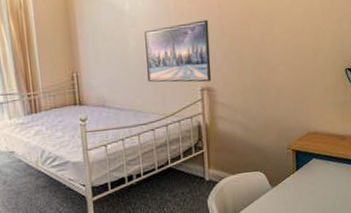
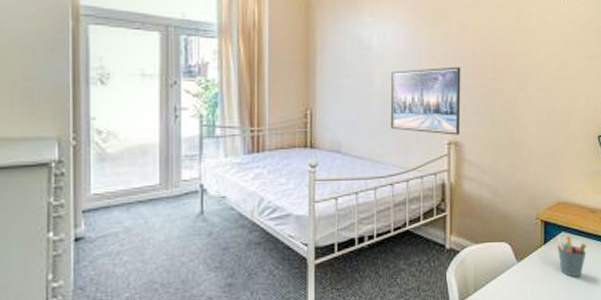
pen holder: none [308,161,338,198] -> present [557,235,587,278]

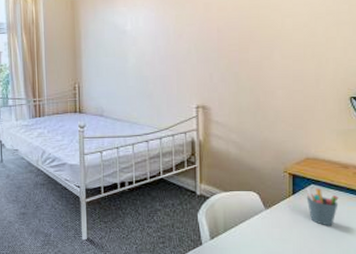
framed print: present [391,66,461,135] -> none [144,42,208,100]

